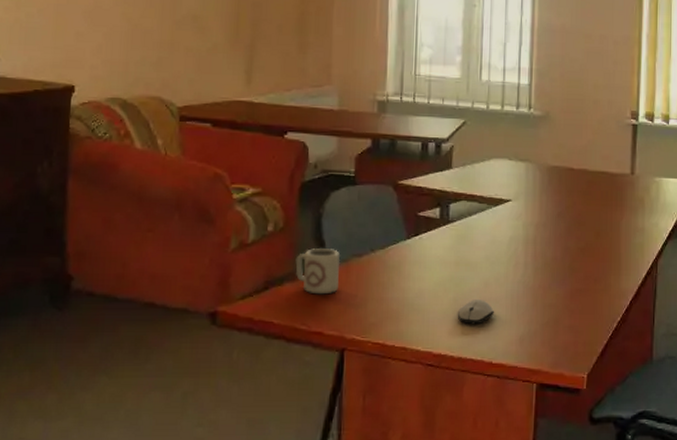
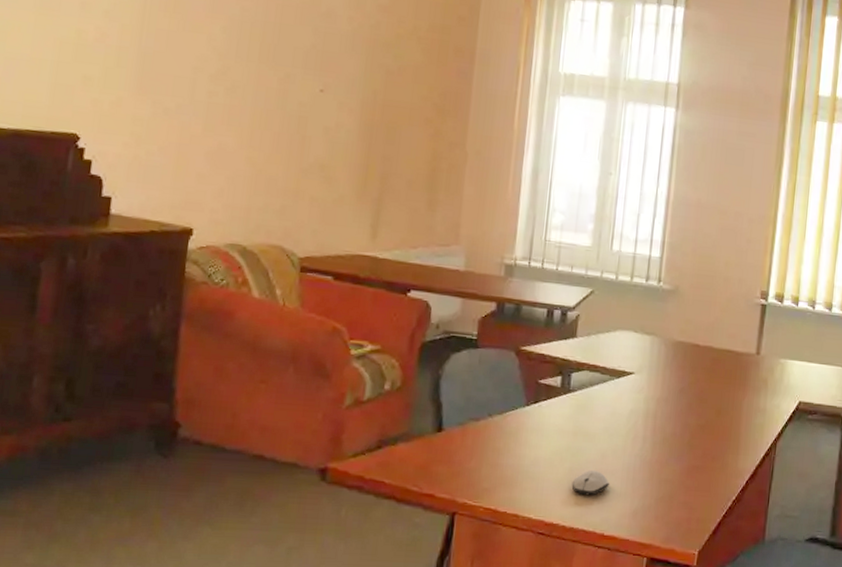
cup: present [295,248,341,295] -> none [410,410,458,457]

